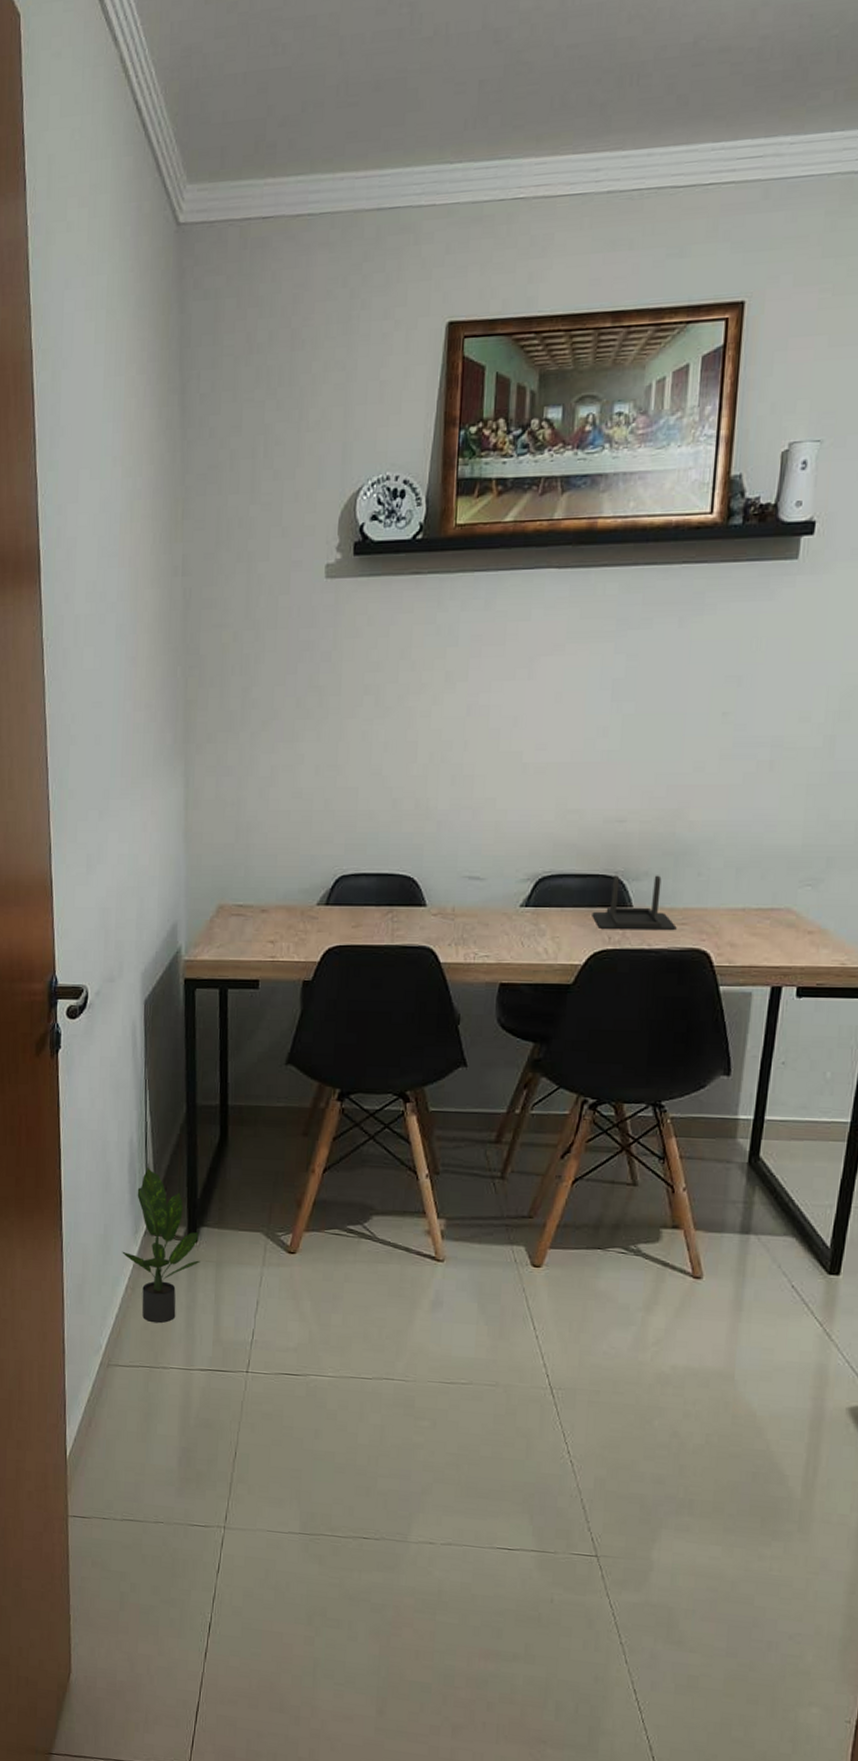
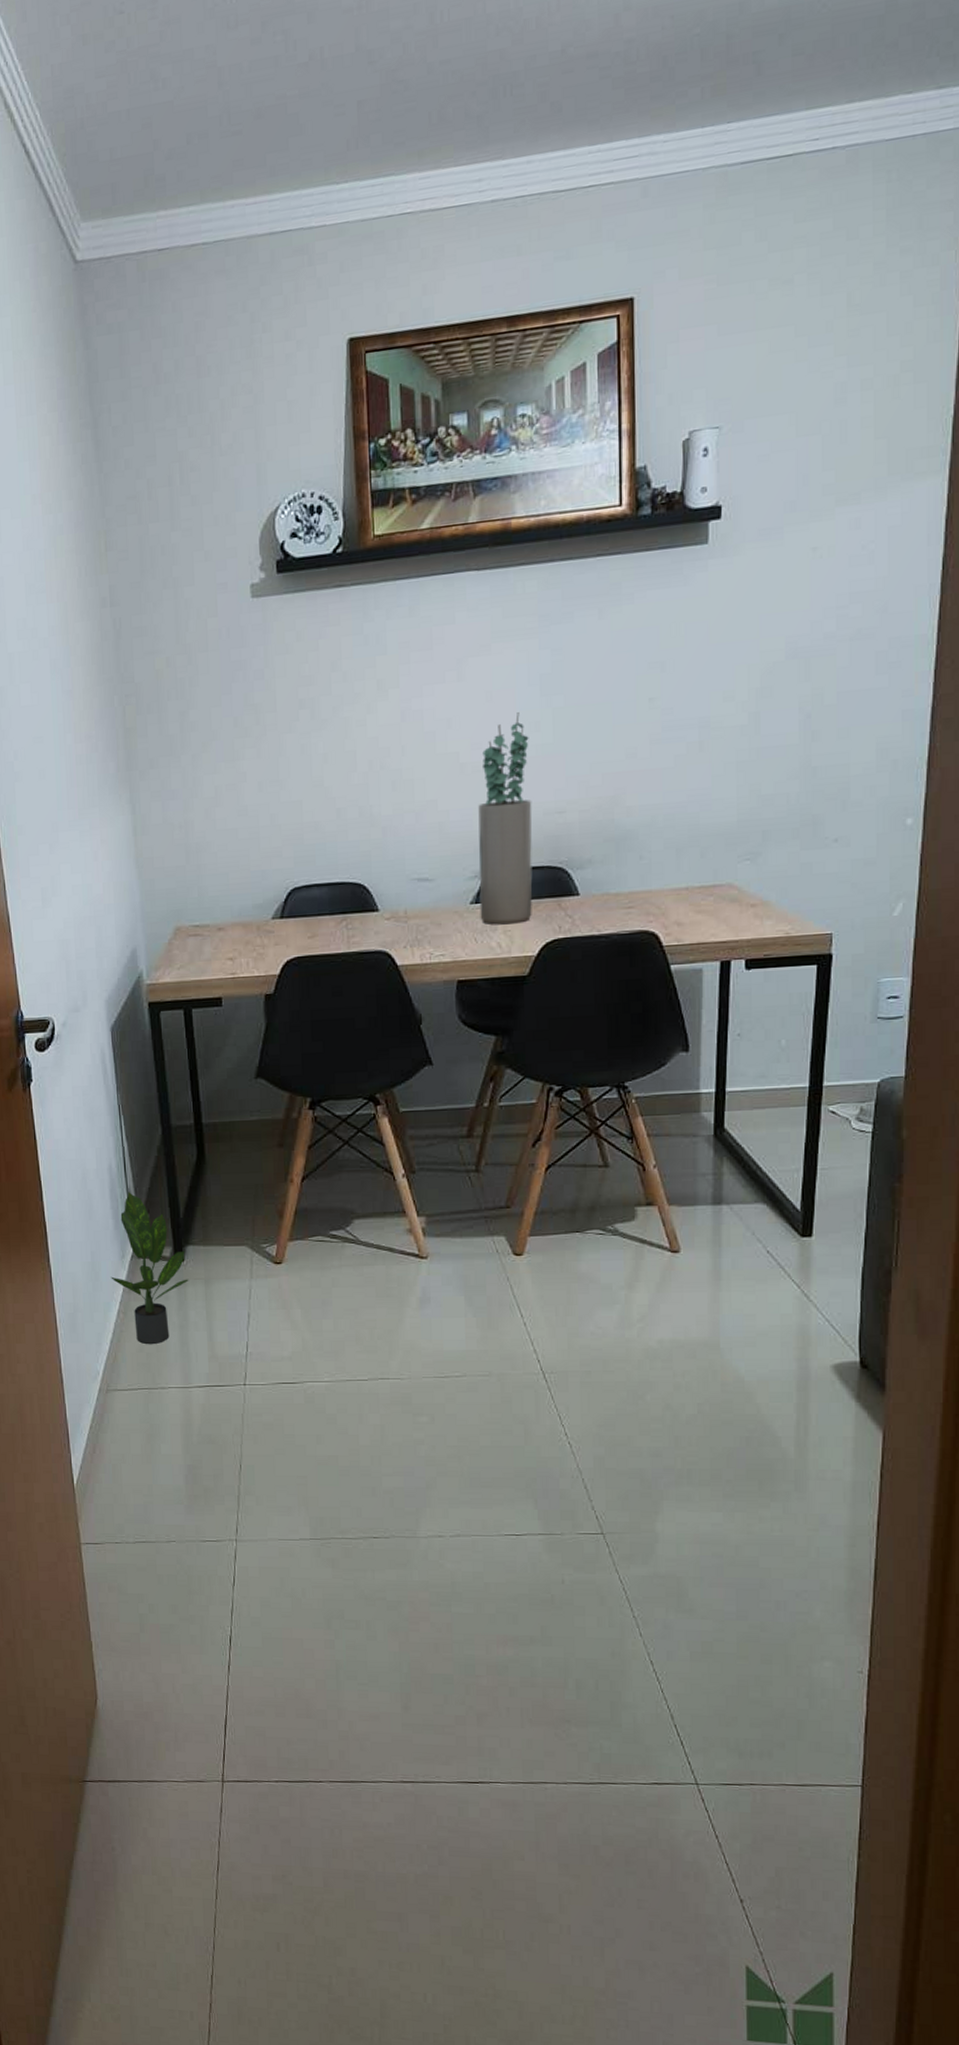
vase: none [529,716,596,931] -> present [478,712,533,925]
napkin holder: present [592,875,677,929] -> none [541,862,624,919]

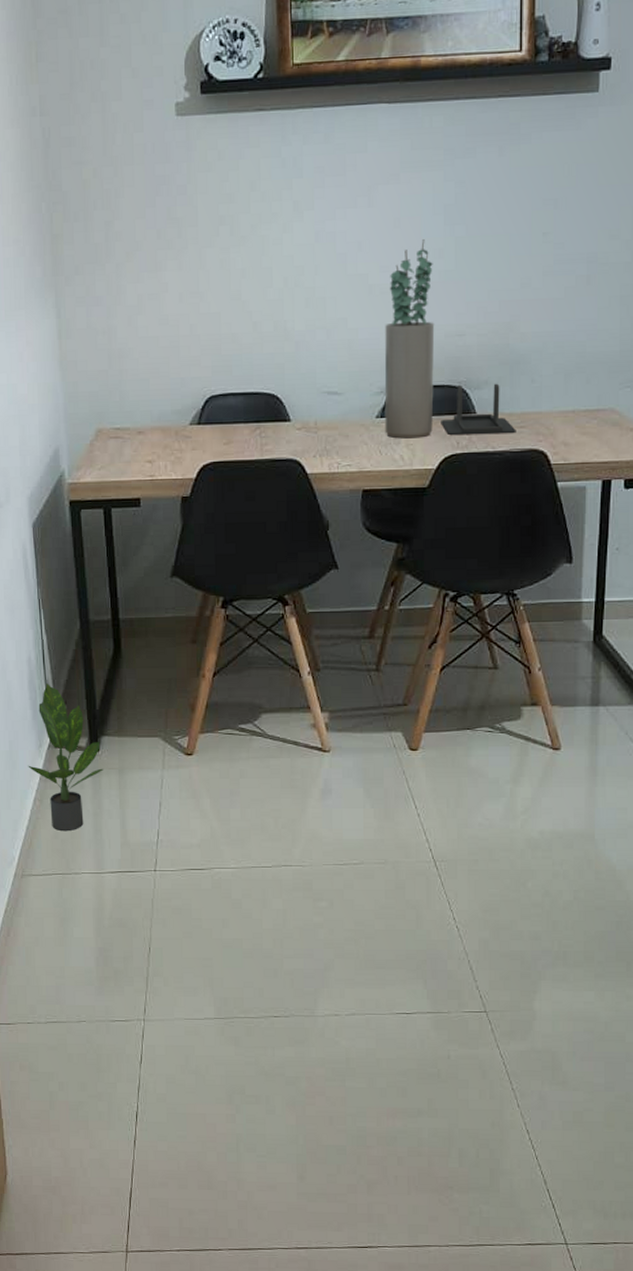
napkin holder: none [541,862,624,919] -> present [441,383,516,435]

